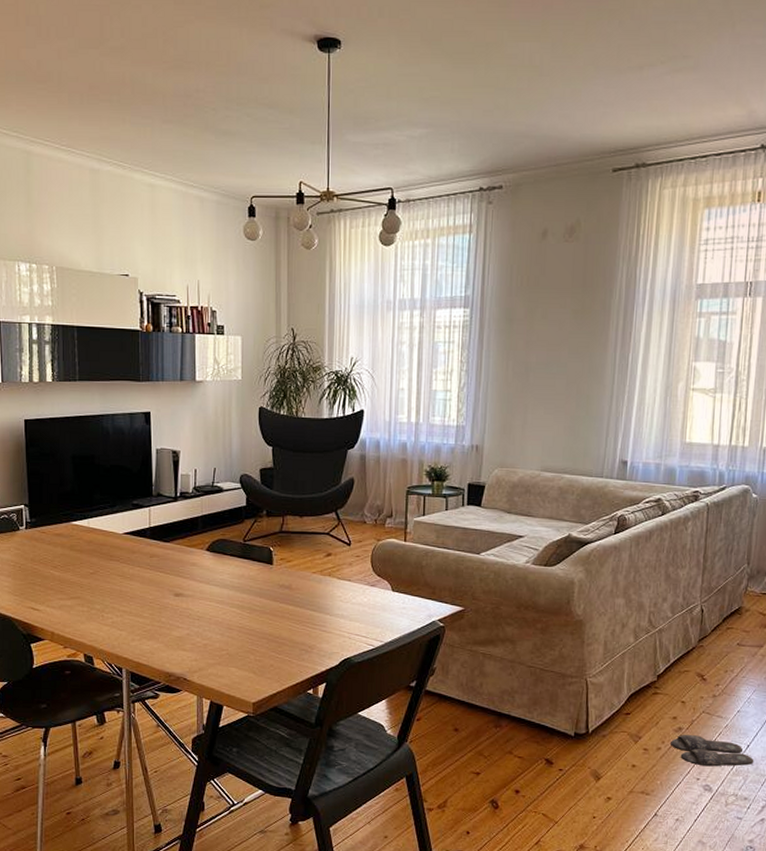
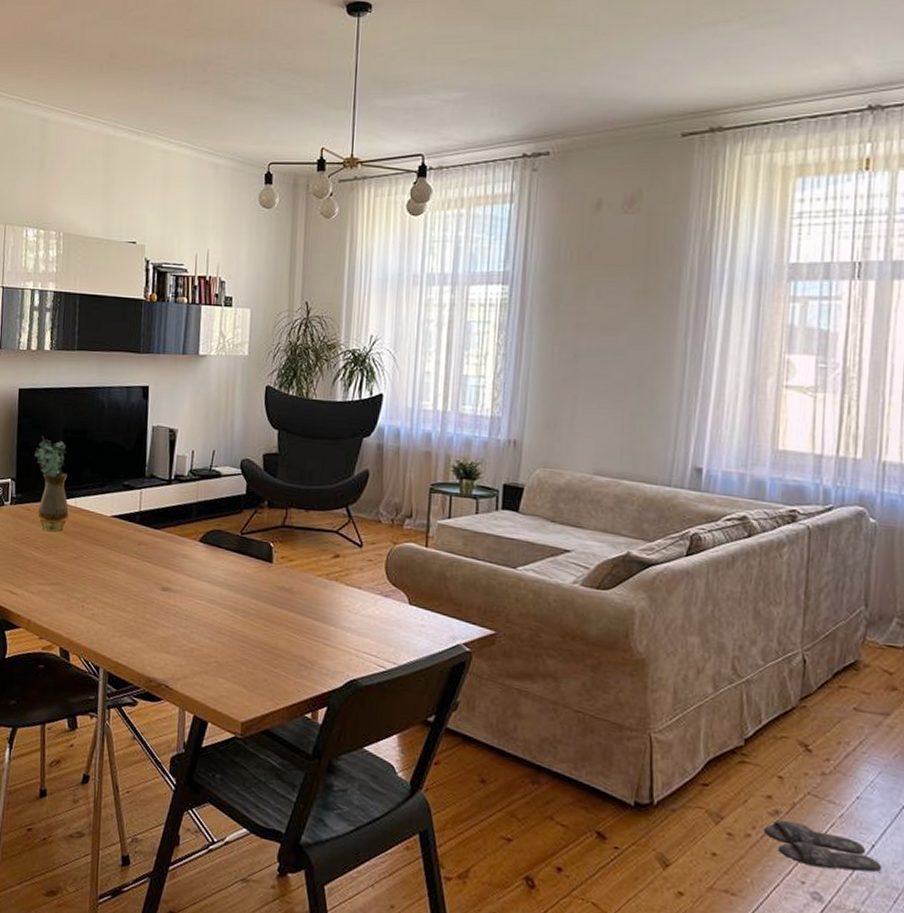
vase: none [45,463,83,551] -> present [34,436,69,532]

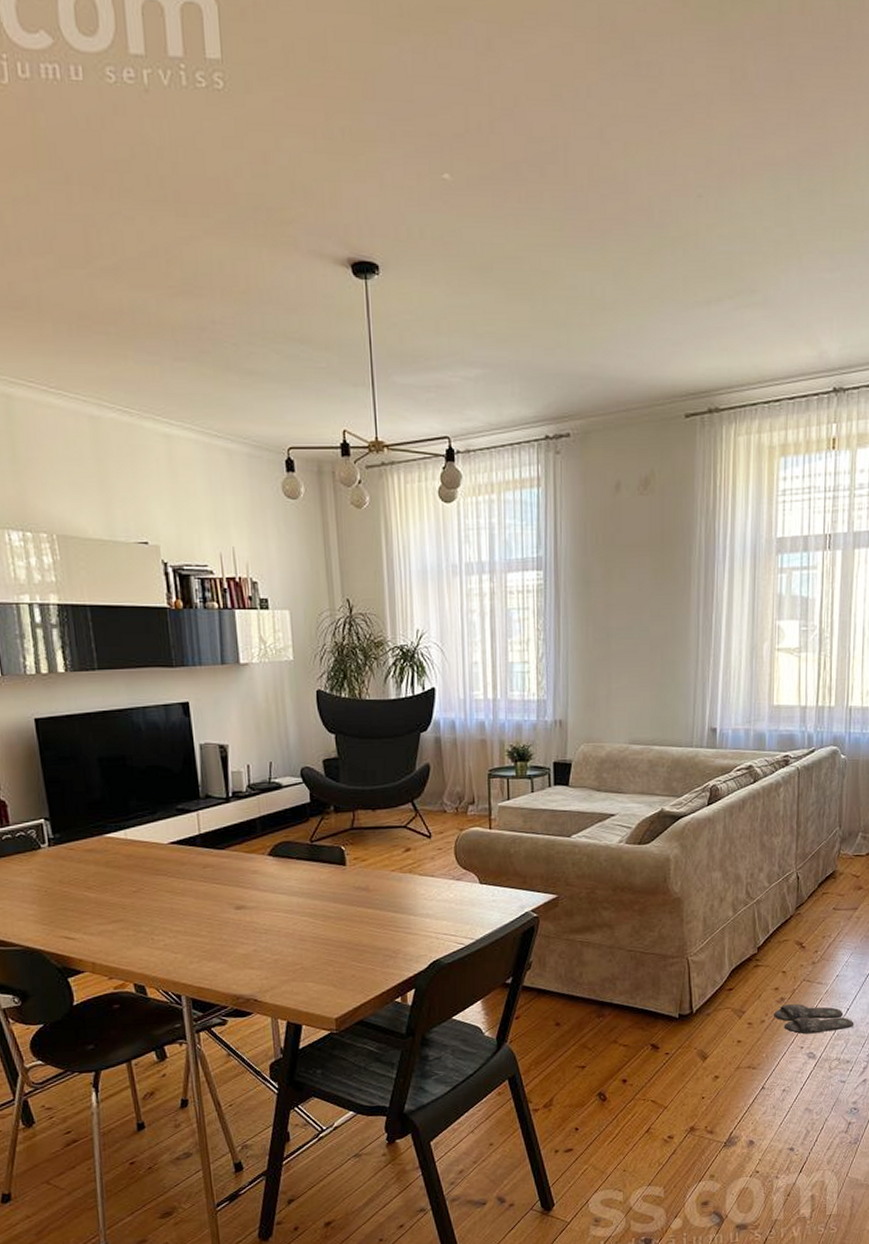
vase: present [34,436,69,532] -> none [67,768,120,869]

